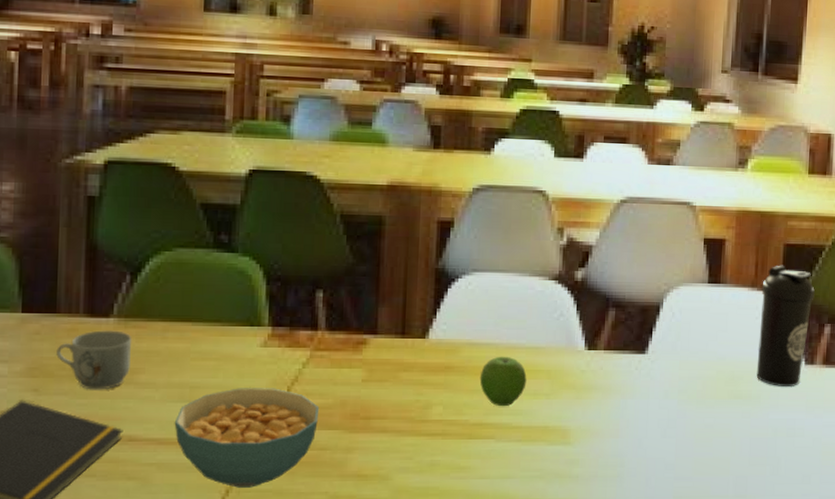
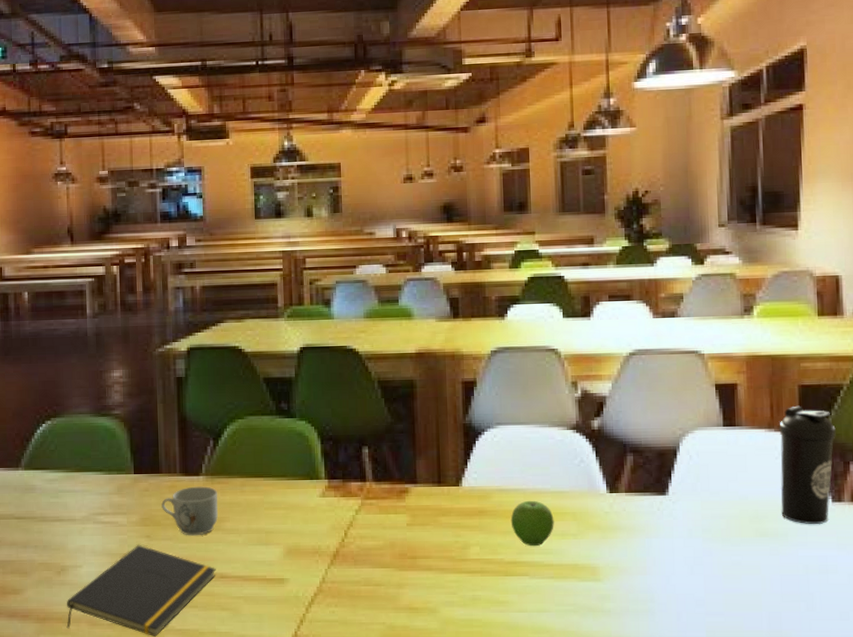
cereal bowl: present [174,388,320,488] -> none [255,532,373,618]

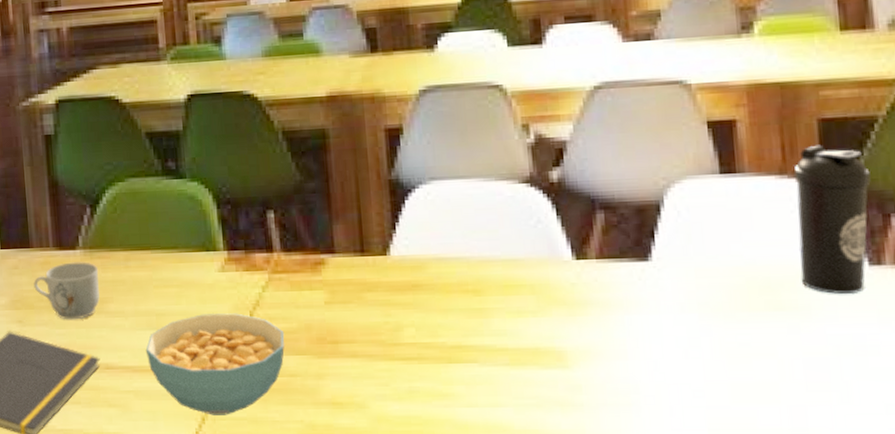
cereal bowl: none [255,532,373,618] -> present [145,313,285,416]
fruit: present [510,500,554,547] -> none [452,270,508,327]

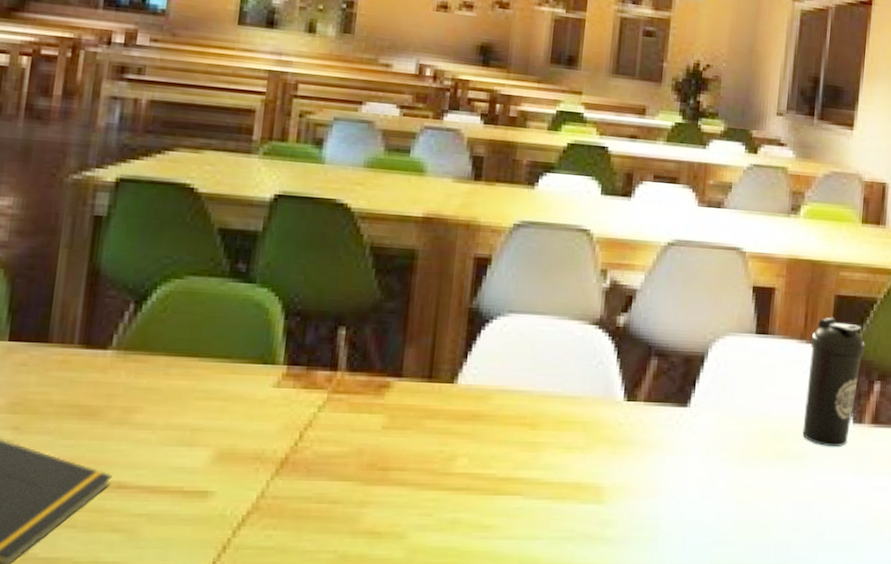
mug: present [34,262,100,320] -> none [43,363,130,430]
cereal bowl: present [145,313,285,416] -> none [170,432,334,544]

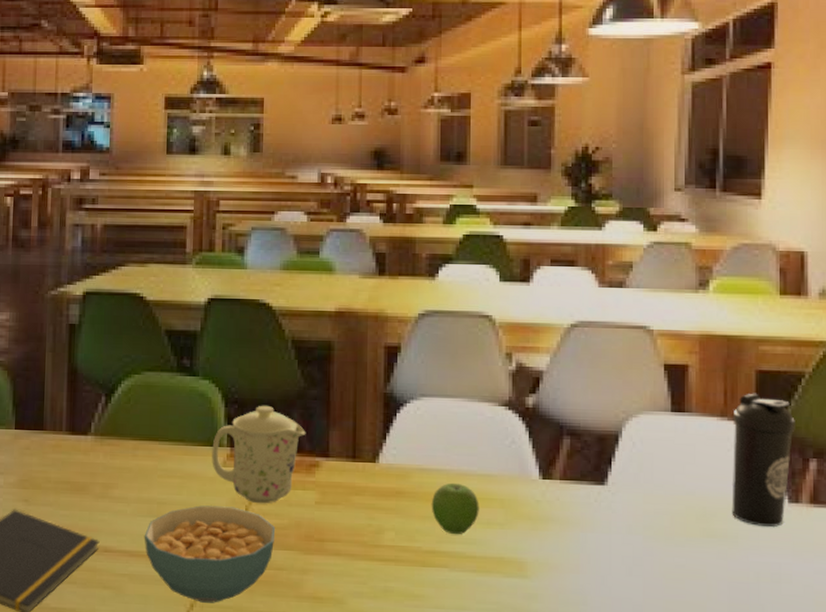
cereal bowl: none [170,432,334,544] -> present [144,505,276,603]
mug: none [263,318,378,430] -> present [212,405,306,504]
fruit: none [509,405,561,461] -> present [431,482,479,535]

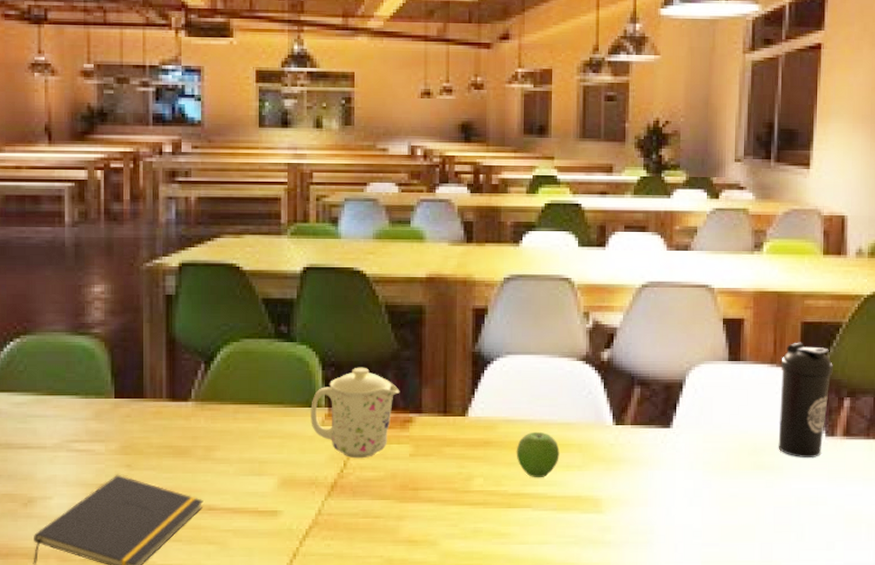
cereal bowl: present [144,505,276,603] -> none [246,462,373,552]

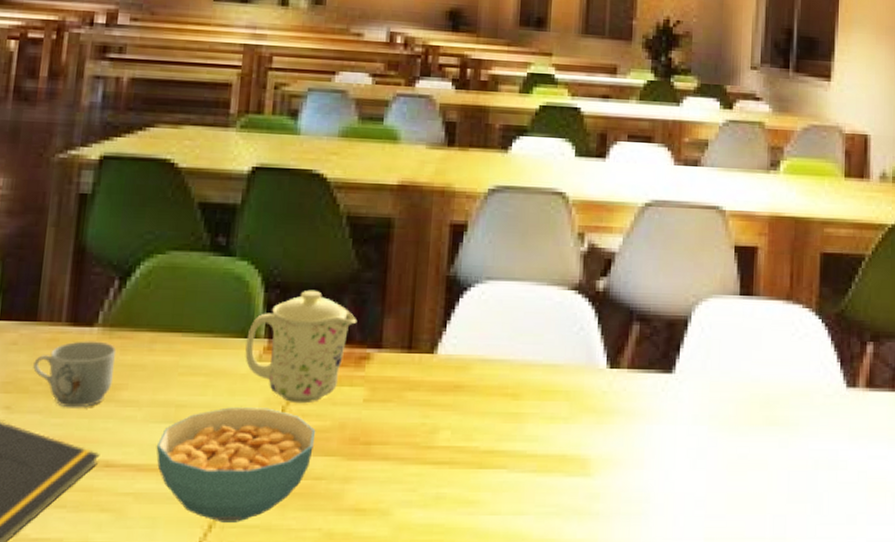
mug: none [145,413,207,465] -> present [33,341,116,408]
cereal bowl: none [246,462,373,552] -> present [156,407,316,523]
fruit: present [516,431,560,478] -> none [491,374,543,432]
water bottle: present [778,343,833,458] -> none [794,277,855,413]

